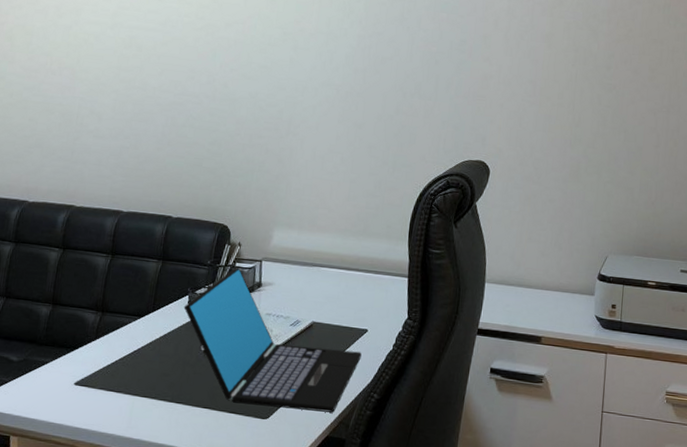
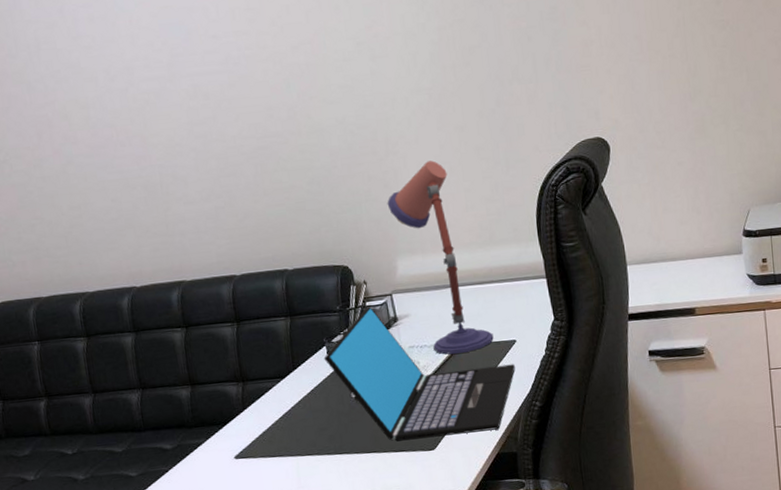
desk lamp: none [277,147,348,331] -> present [387,160,494,355]

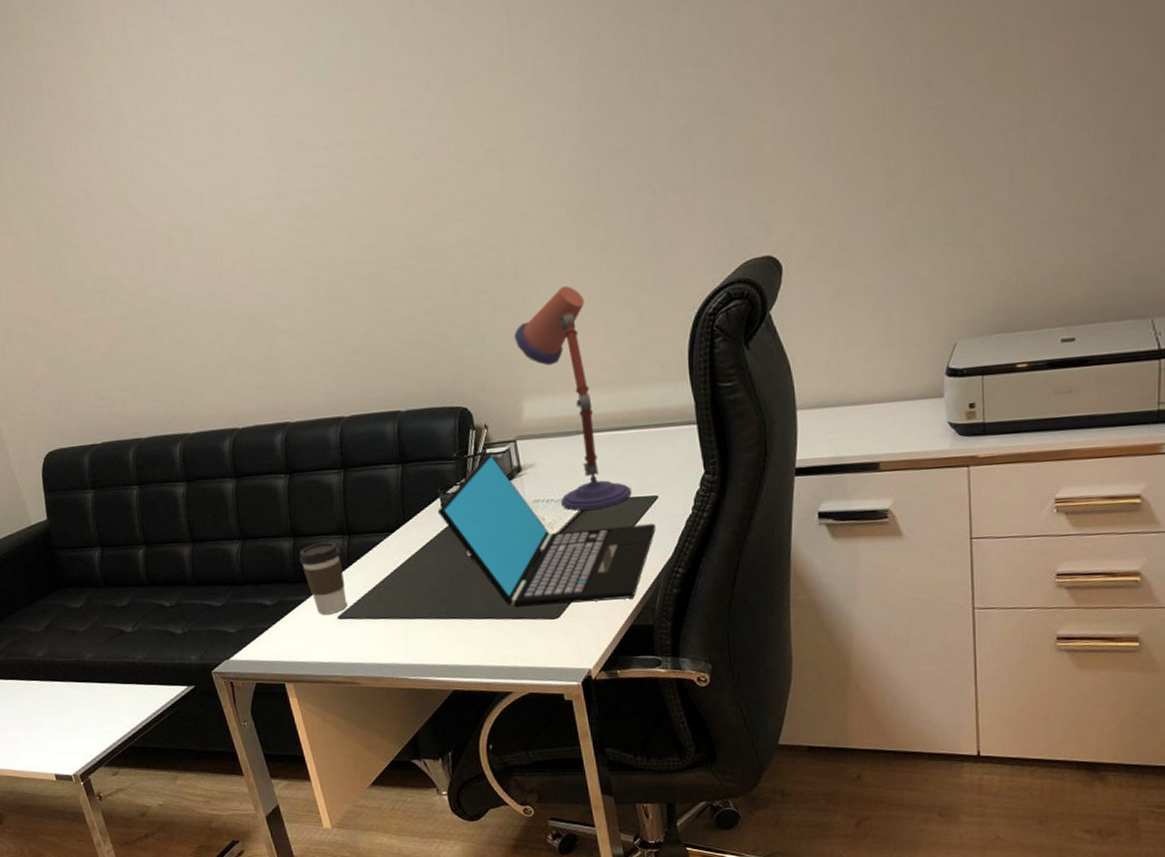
coffee cup: none [196,388,243,455] -> present [299,542,348,614]

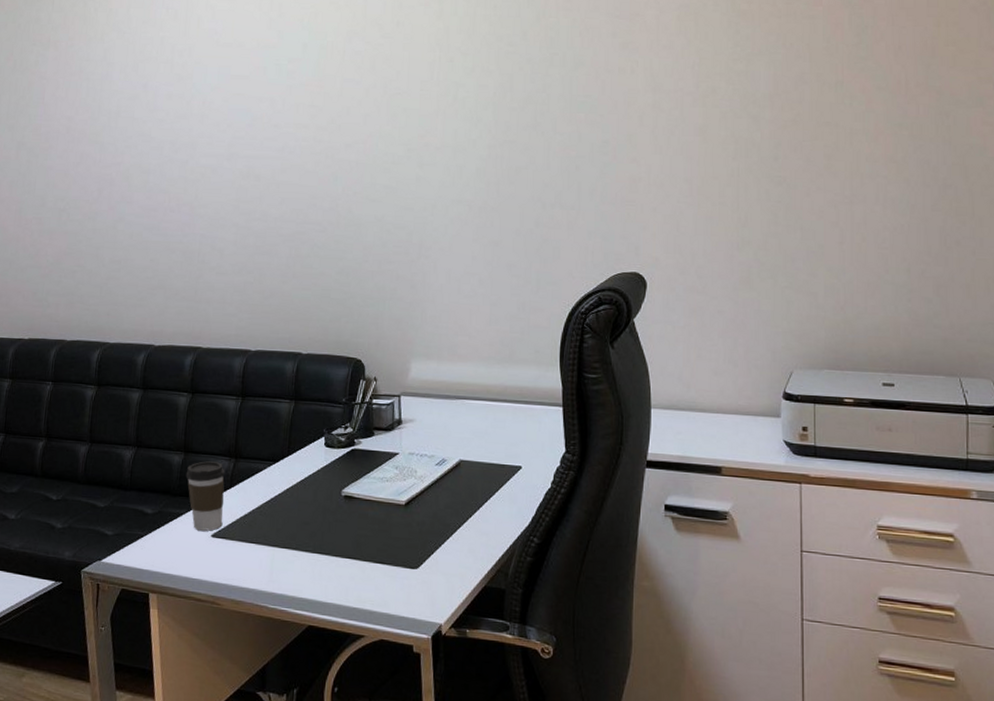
laptop: present [437,453,656,607] -> none [320,403,517,560]
desk lamp: present [514,286,632,511] -> none [411,269,498,470]

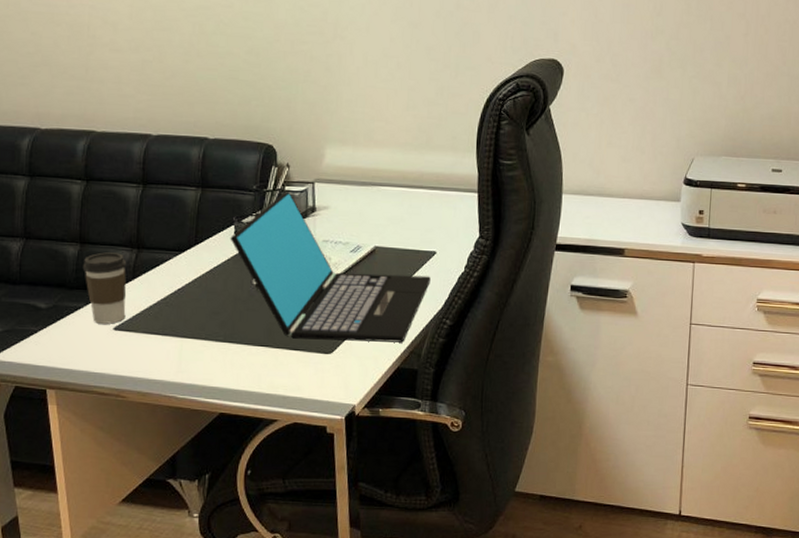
laptop: none [320,403,517,560] -> present [230,190,431,343]

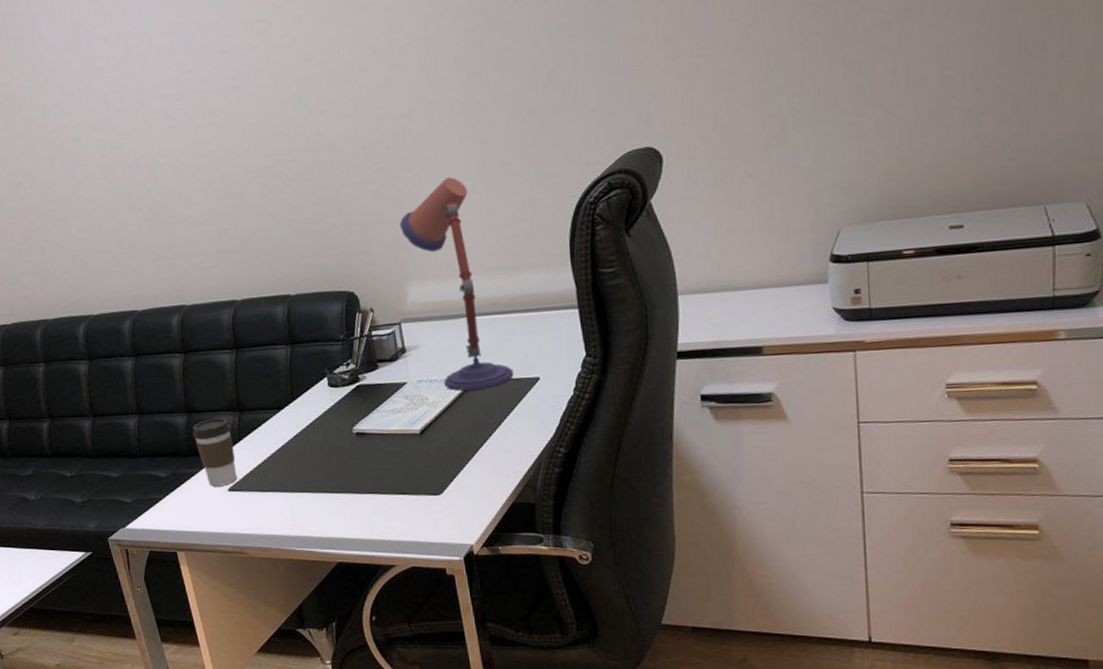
laptop: present [230,190,431,343] -> none [324,335,537,483]
desk lamp: none [325,52,414,256] -> present [399,177,514,391]

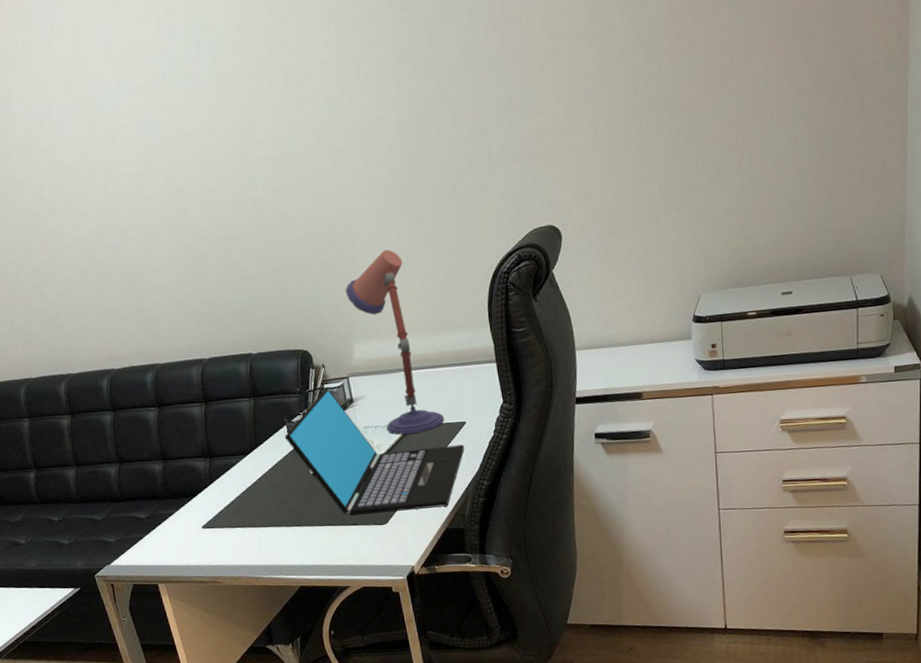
coffee cup: present [192,418,237,487] -> none [168,463,210,525]
laptop: none [324,335,537,483] -> present [284,388,464,516]

